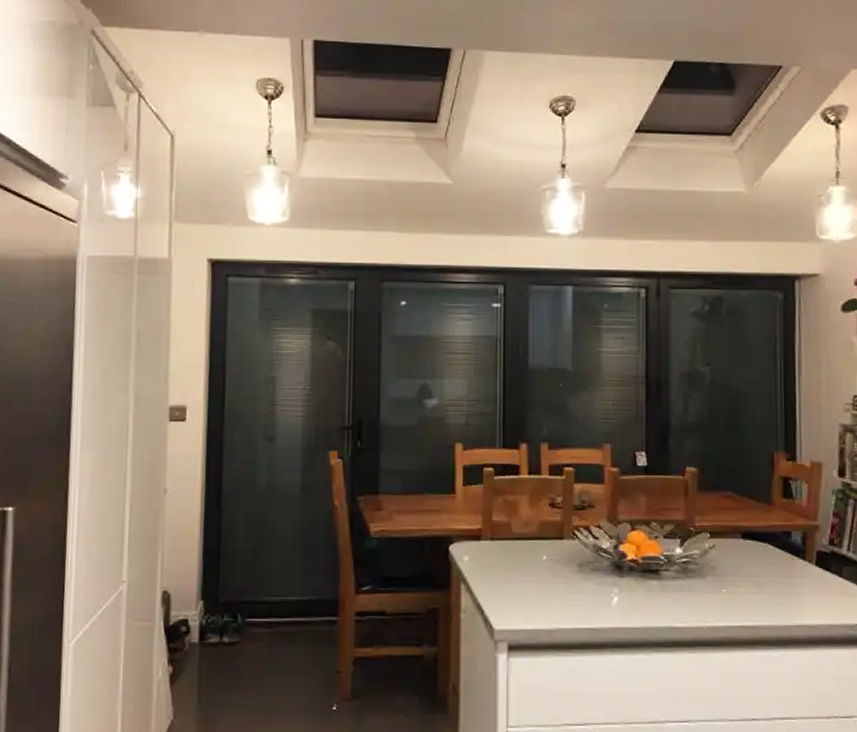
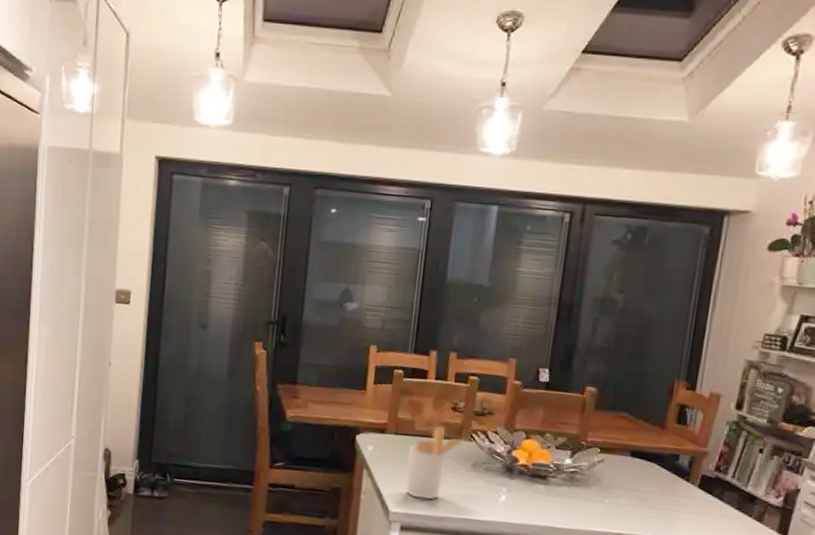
utensil holder: none [507,525,569,613] -> present [405,426,467,501]

